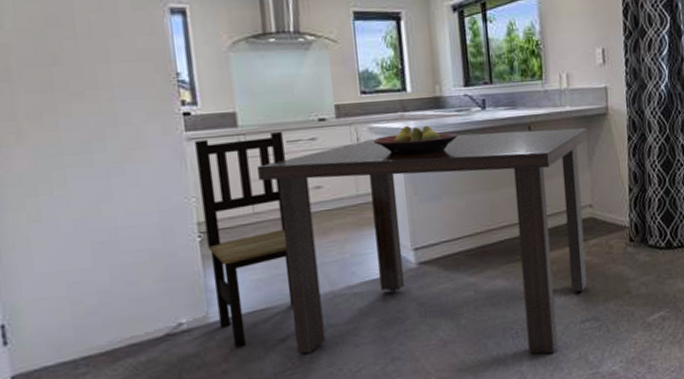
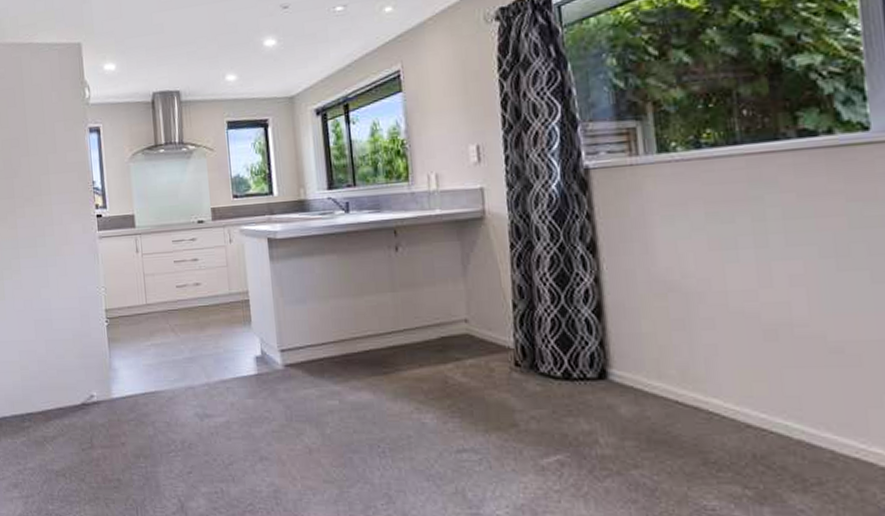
dining chair: present [195,131,293,348] -> none [105,231,176,424]
dining table: present [257,128,589,354] -> none [150,233,464,481]
fruit bowl: present [374,125,459,155] -> none [244,228,322,257]

